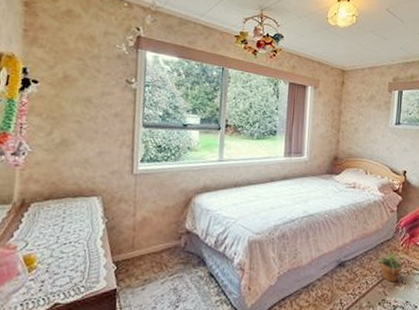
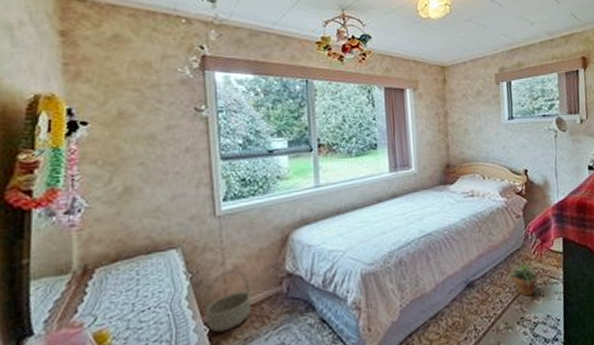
basket: none [115,221,155,271] -> present [205,269,252,333]

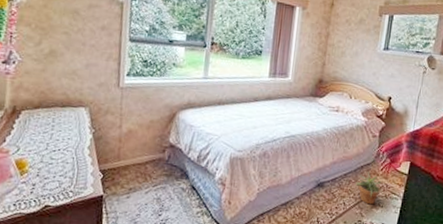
basket: present [205,269,252,333] -> none [101,132,140,180]

